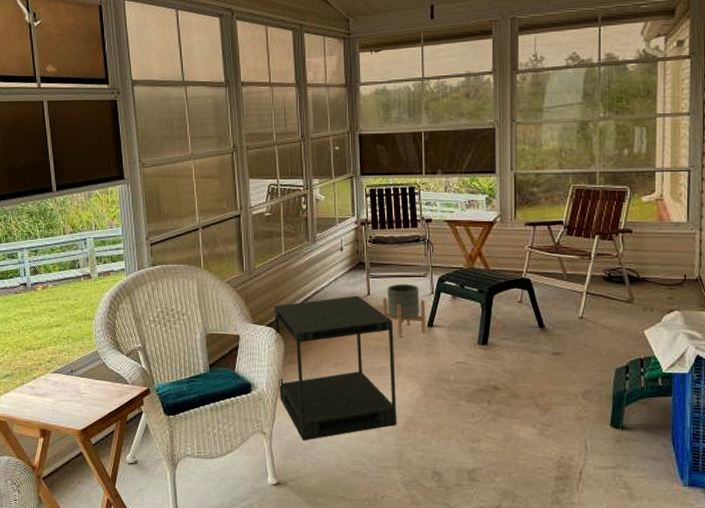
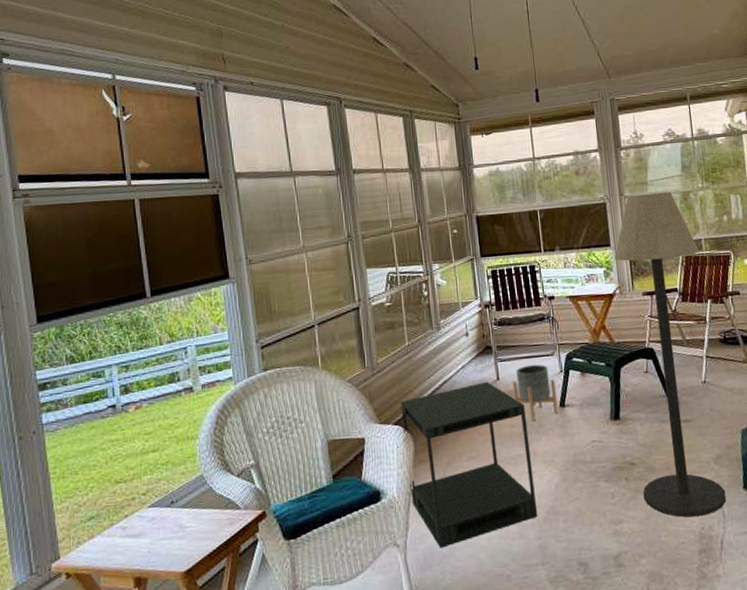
floor lamp: none [499,120,591,446] -> present [614,191,727,518]

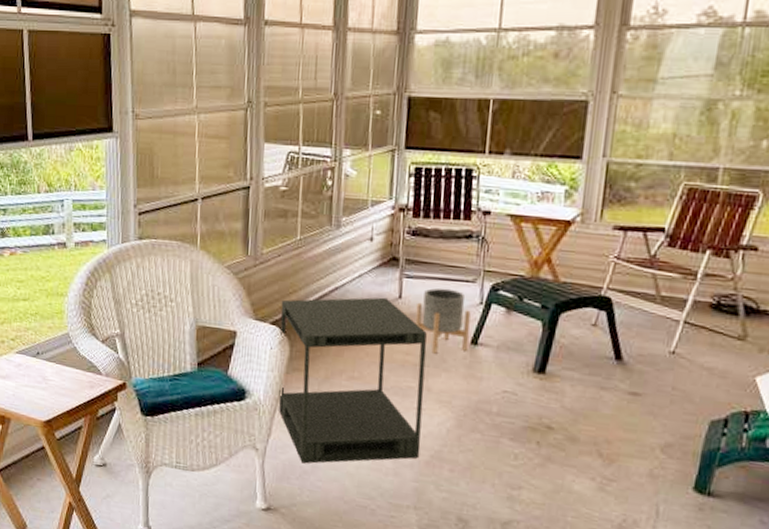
floor lamp: present [614,191,727,518] -> none [555,94,711,508]

